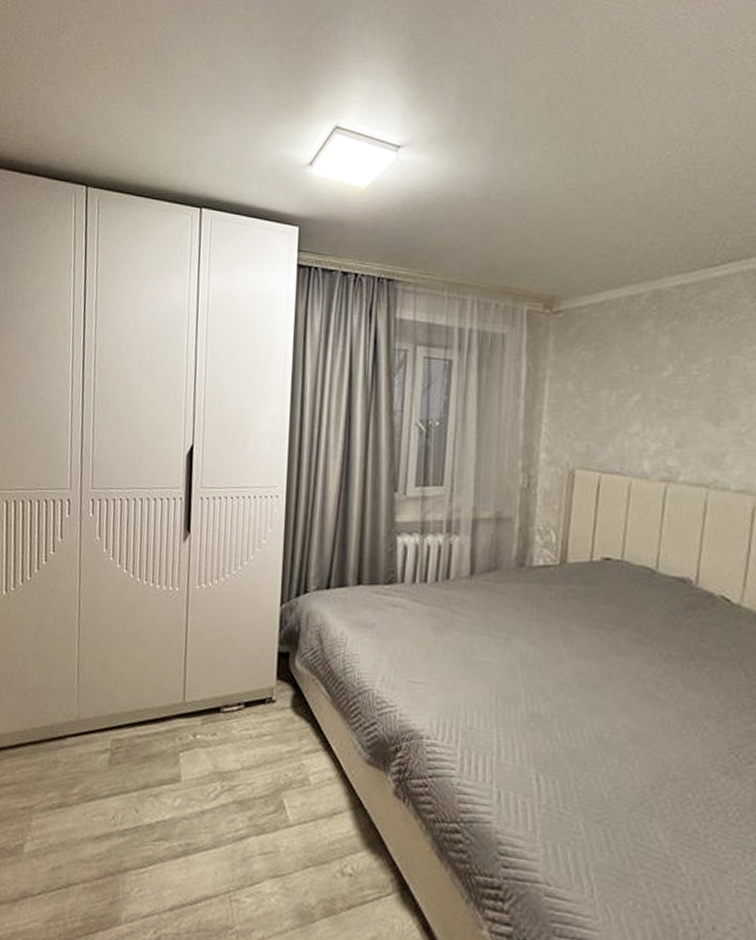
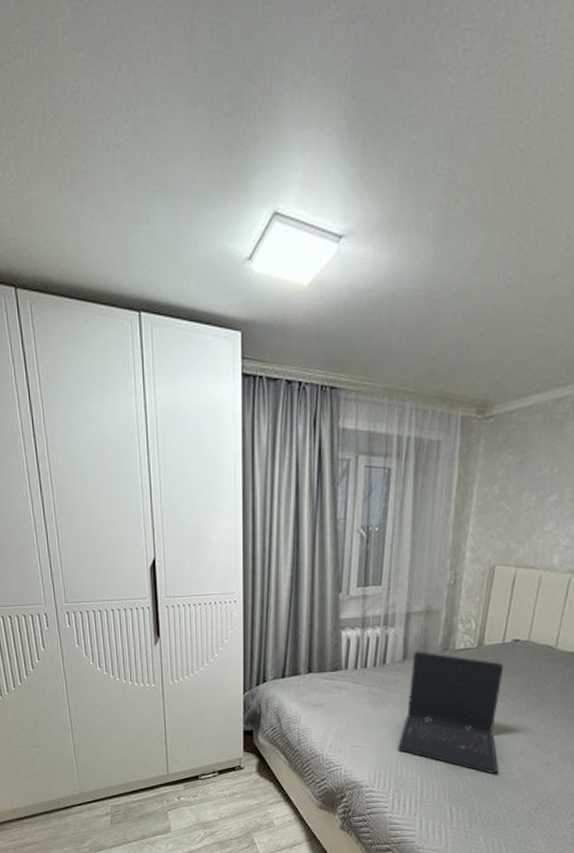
laptop: none [467,565,596,734] -> present [398,651,503,775]

